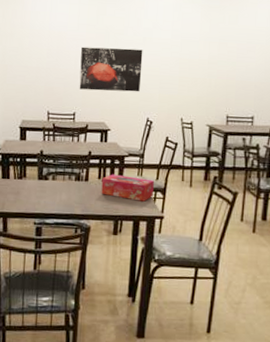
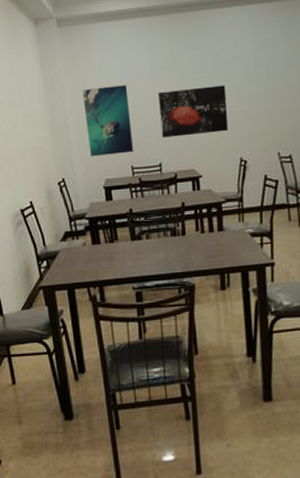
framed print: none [10,33,54,99] -> present [82,85,134,157]
tissue box: present [101,174,154,202] -> none [200,223,259,250]

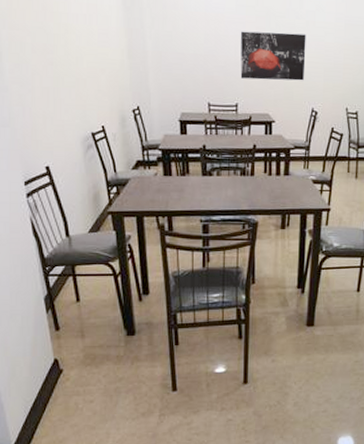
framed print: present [82,85,134,157] -> none [163,15,212,90]

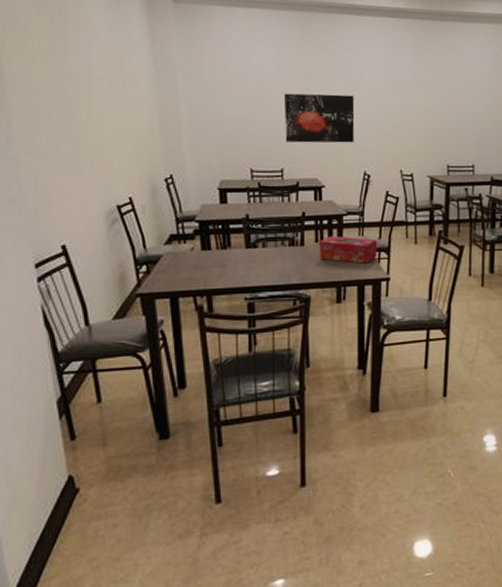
tissue box: none [267,167,320,195] -> present [319,236,377,264]

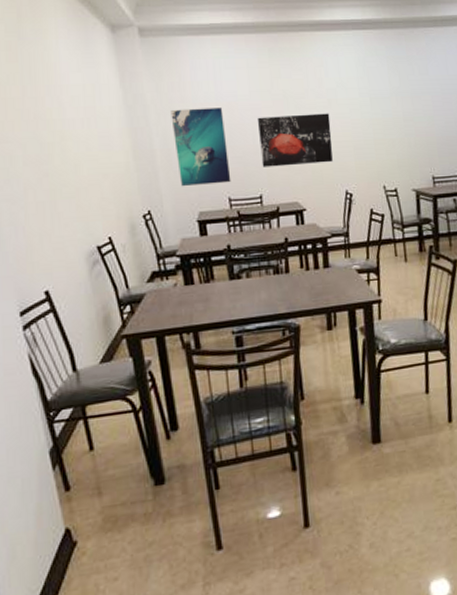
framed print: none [199,77,254,155] -> present [170,107,231,187]
tissue box: present [319,236,377,264] -> none [305,259,366,287]

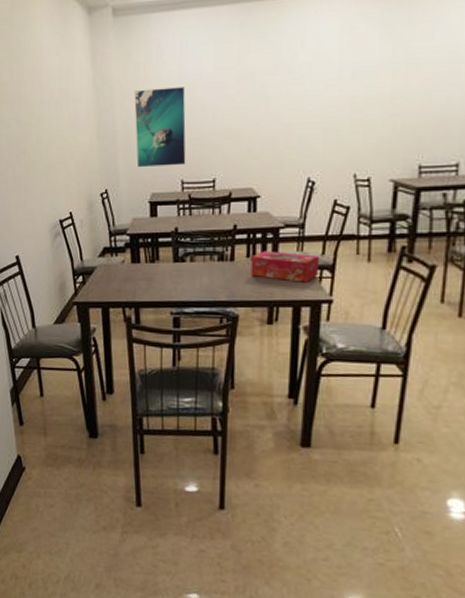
wall art: present [257,113,333,167] -> none [219,91,300,150]
tissue box: none [305,259,366,287] -> present [251,251,319,283]

